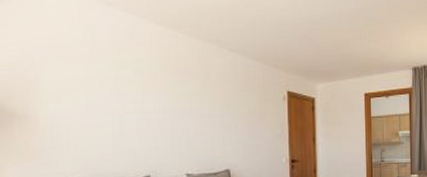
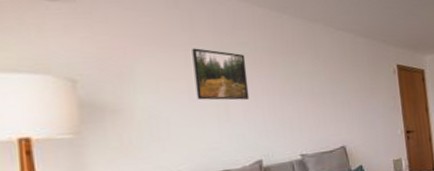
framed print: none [92,62,142,116] -> present [192,48,250,101]

